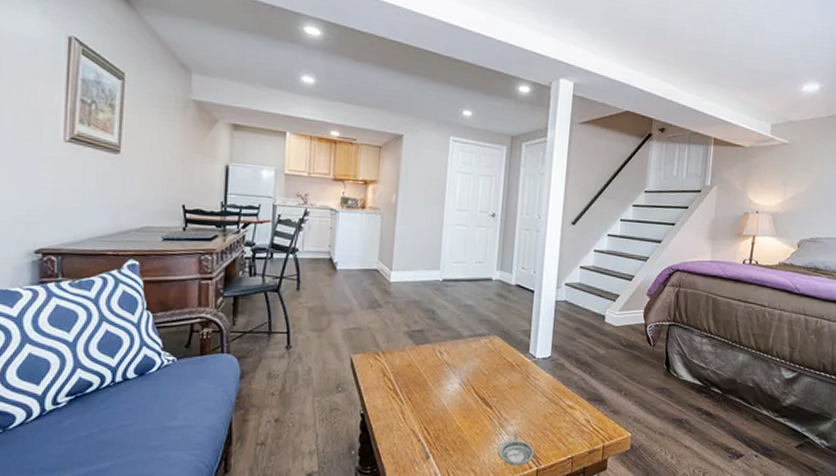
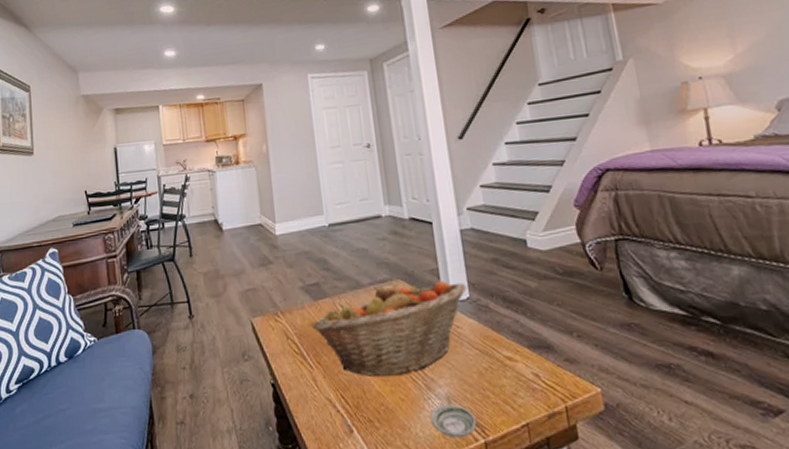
fruit basket: none [409,339,550,414] -> present [312,281,467,377]

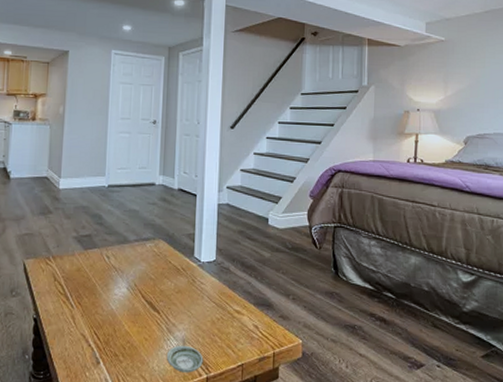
fruit basket: present [312,281,467,377] -> none [78,243,215,319]

